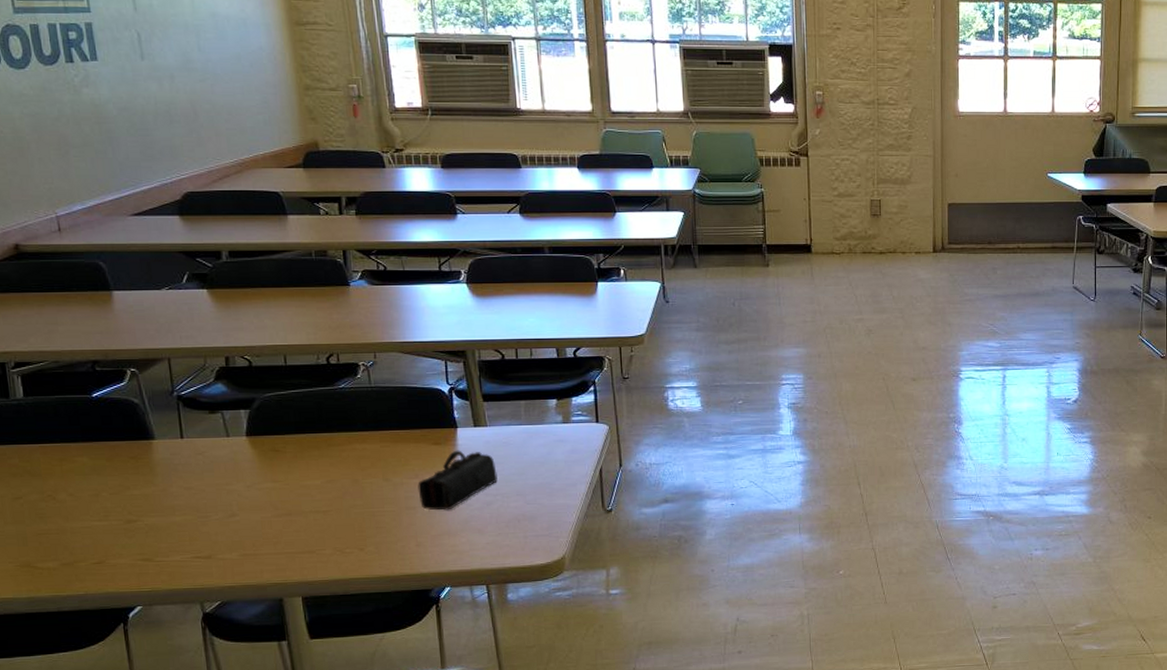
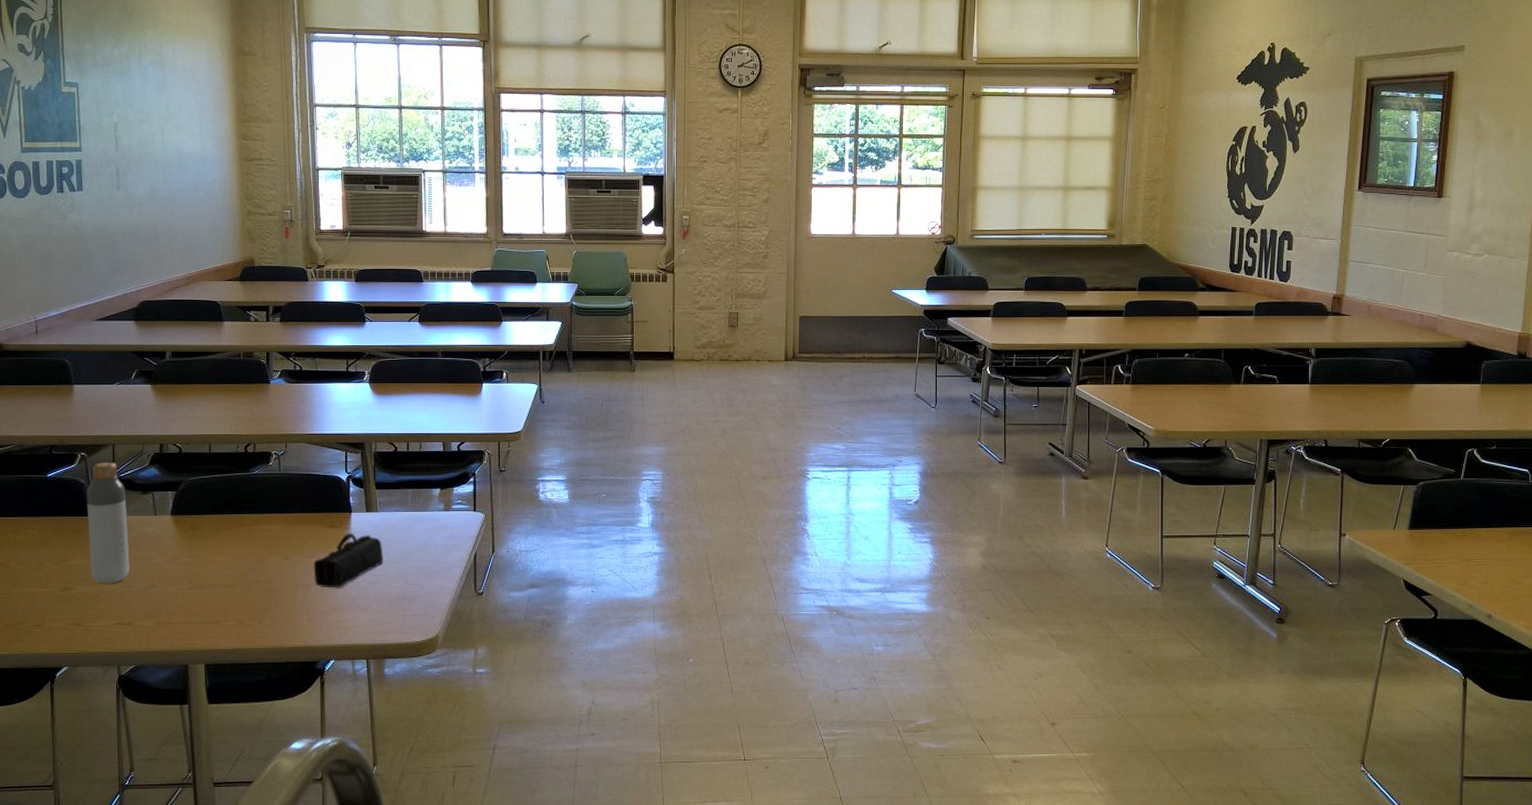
bottle: none [142,379,204,514] -> present [87,462,130,584]

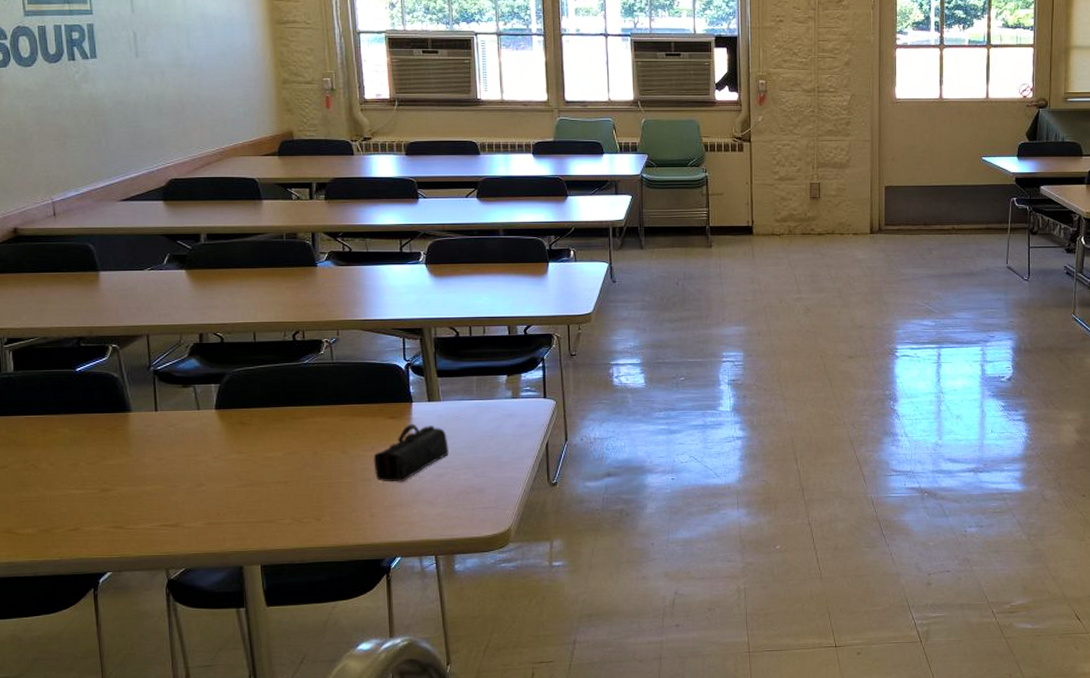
bottle: present [87,462,130,584] -> none [121,354,173,484]

